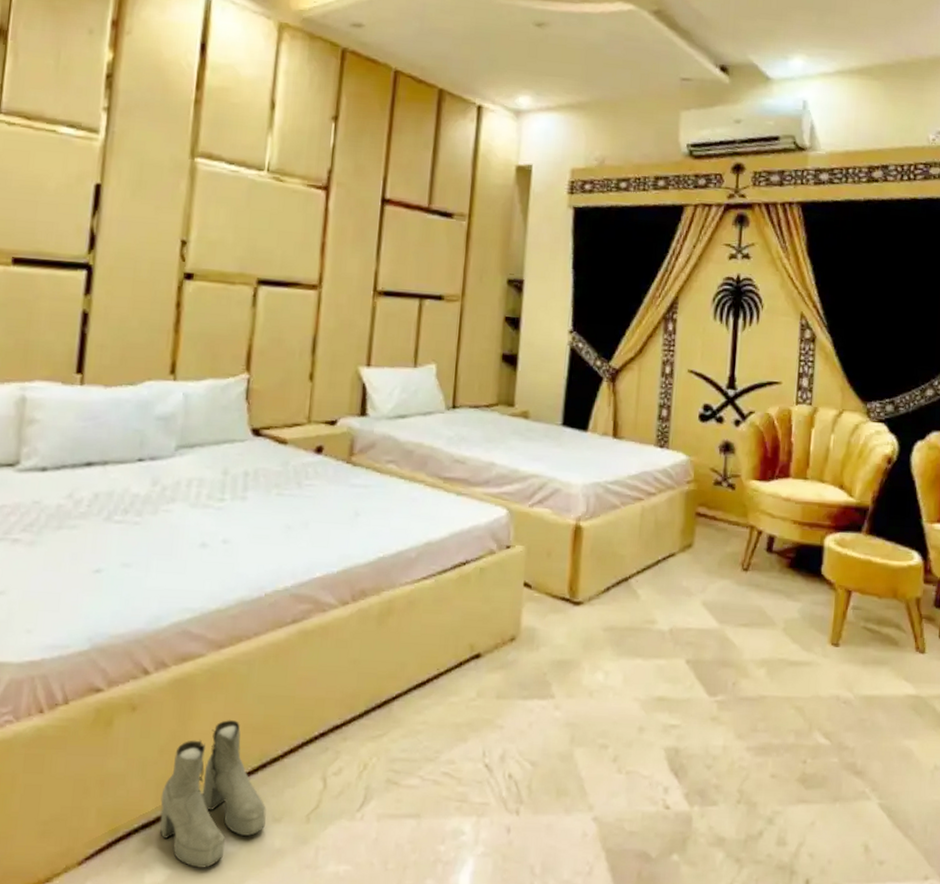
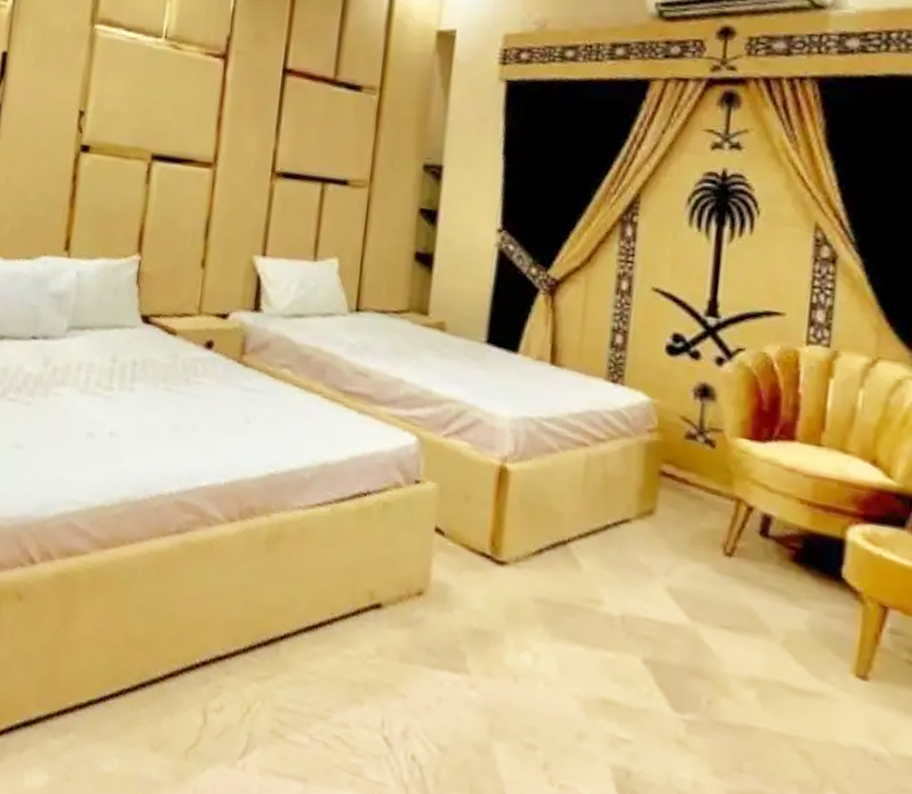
boots: present [160,719,267,868] -> none [40,627,144,784]

